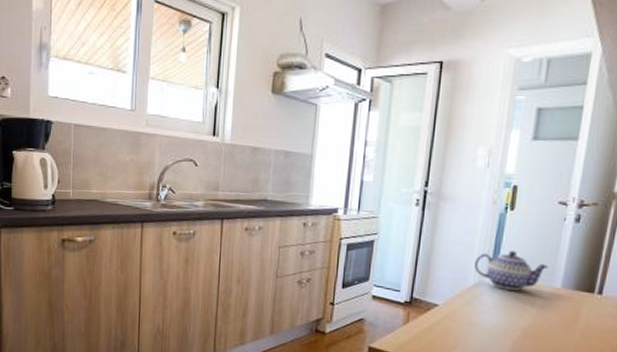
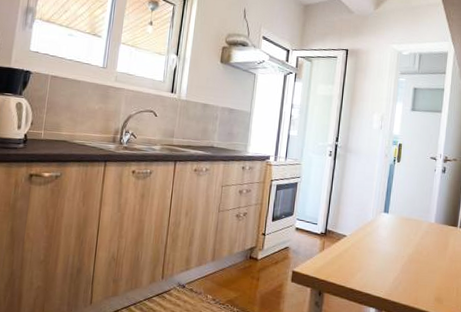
teapot: present [474,250,548,291] -> none [373,193,425,225]

